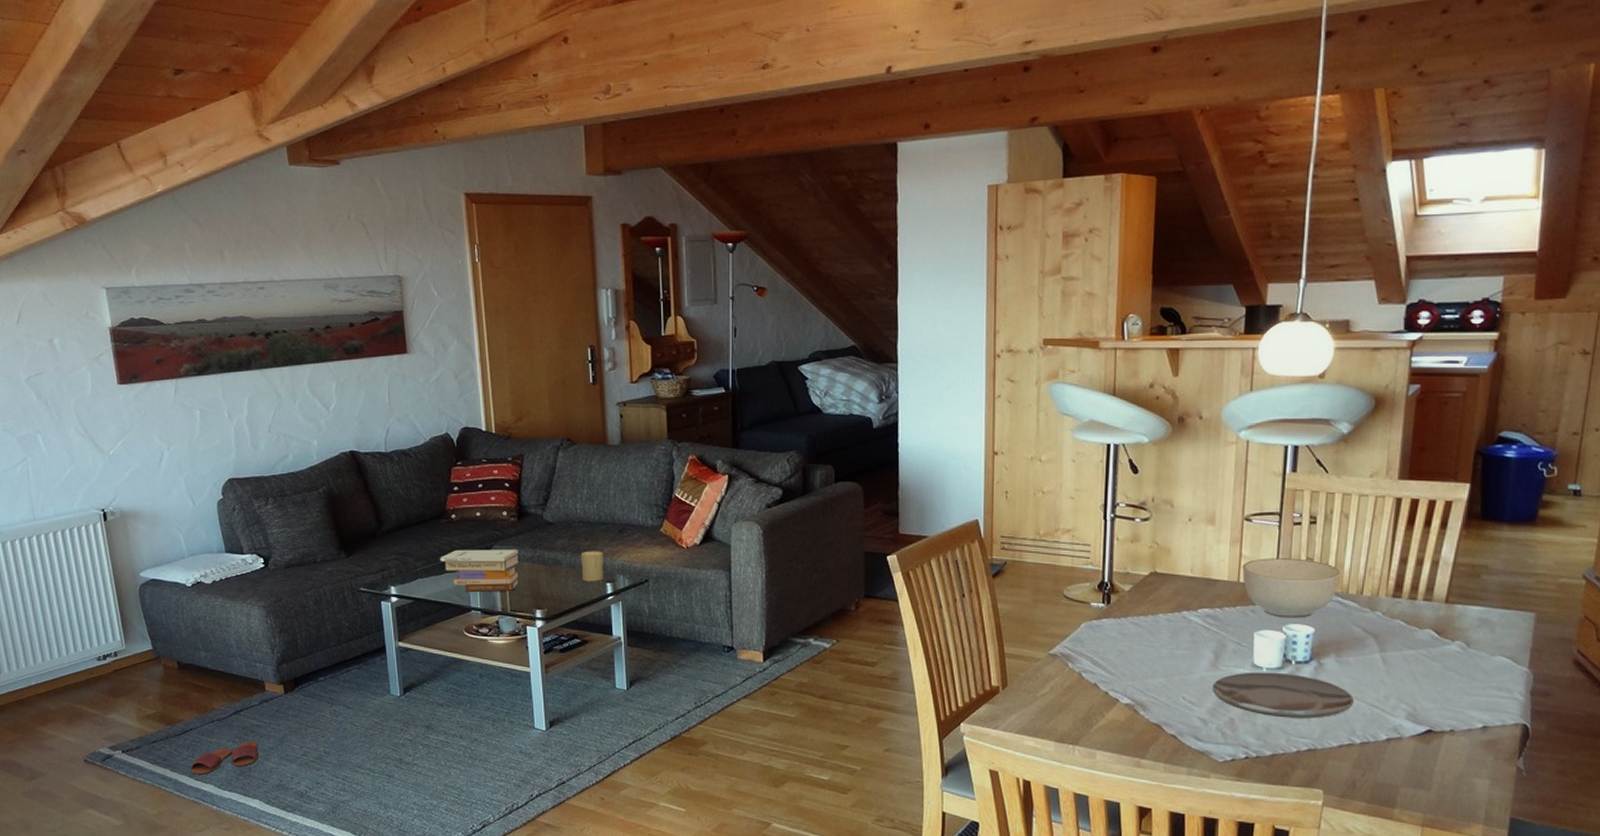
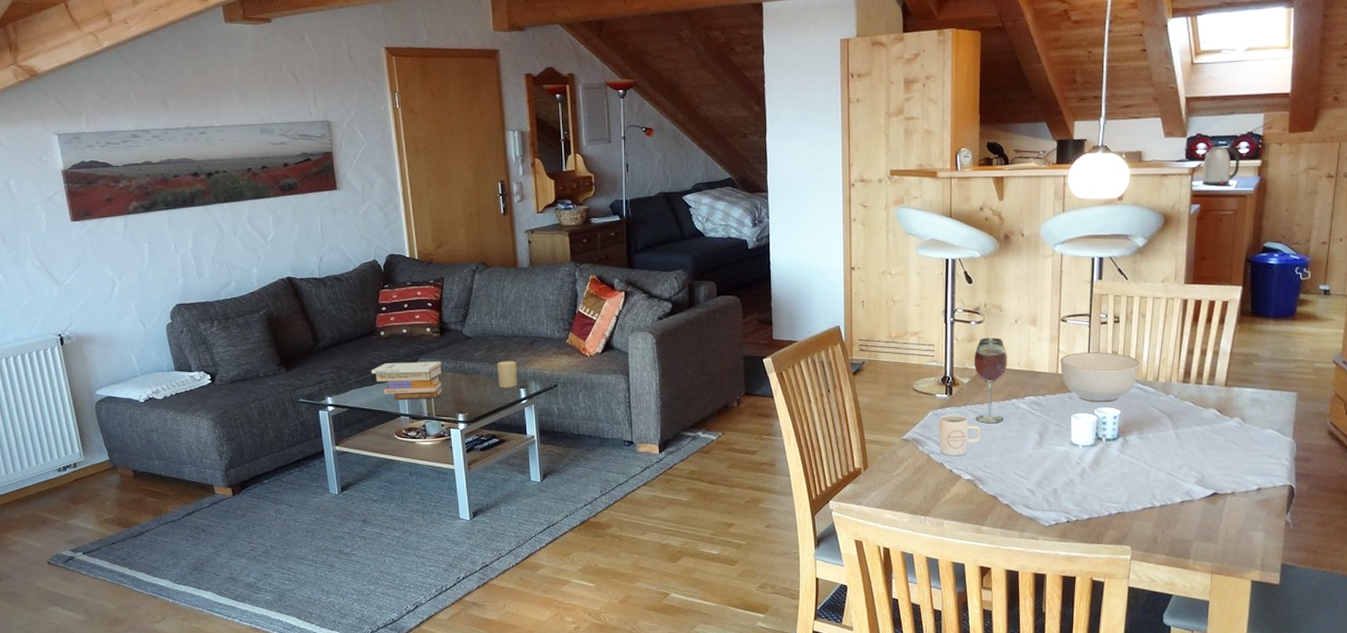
slippers: present [191,742,259,775] -> none [148,540,210,571]
mug: none [1092,627,1144,676] -> present [938,415,981,456]
wineglass: none [1137,538,1178,639] -> present [973,337,1007,424]
plate: present [1212,672,1354,719] -> none [1038,448,1153,487]
kettle: none [1423,314,1473,362] -> present [1201,145,1240,186]

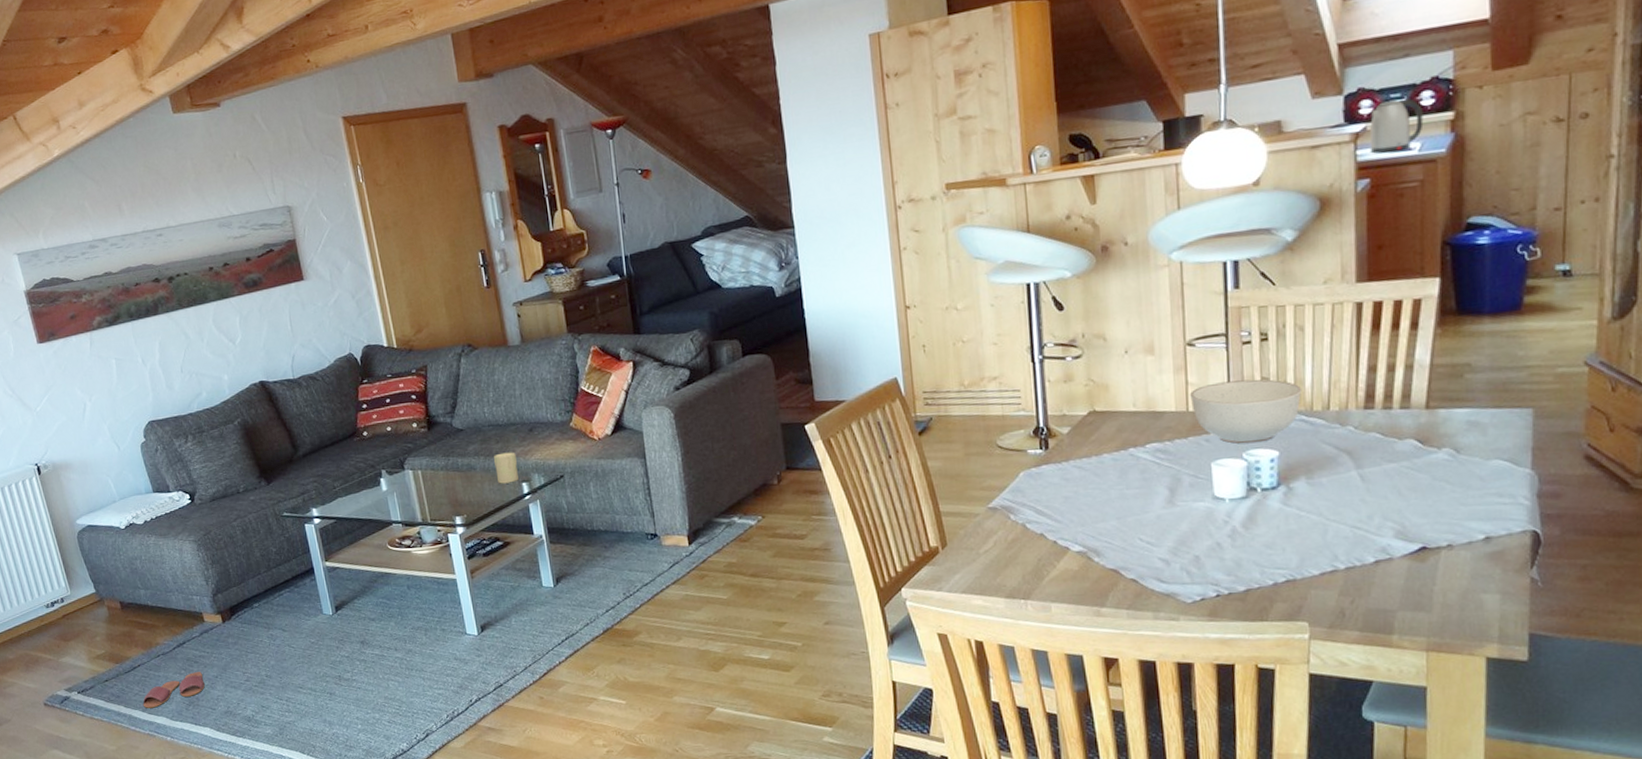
slippers: none [148,540,210,571] -> present [143,672,205,708]
books: present [371,362,443,400] -> none [356,460,436,506]
mug: present [938,415,981,456] -> none [1034,473,1091,524]
wineglass: present [973,337,1007,424] -> none [1073,374,1119,481]

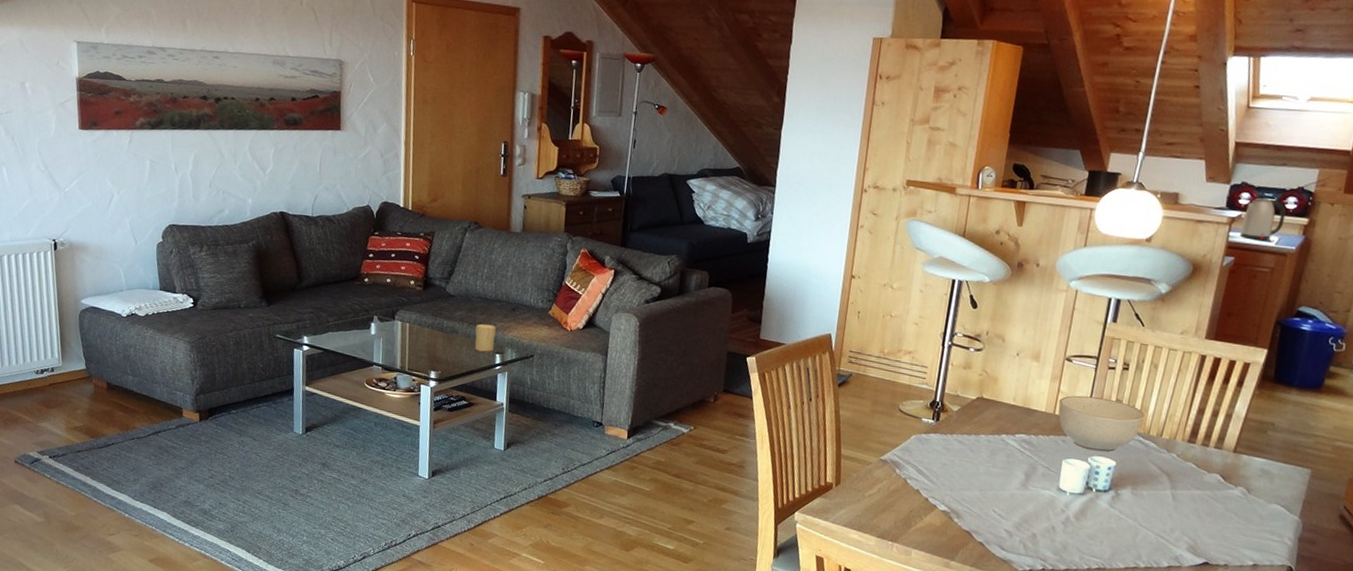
slippers: present [143,672,205,708] -> none [109,460,171,485]

